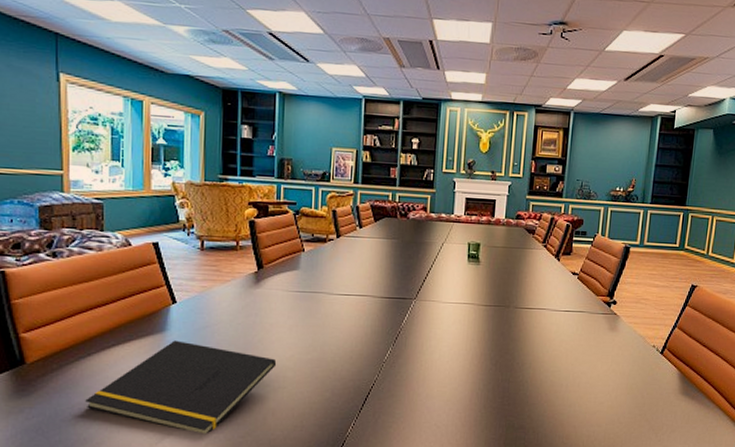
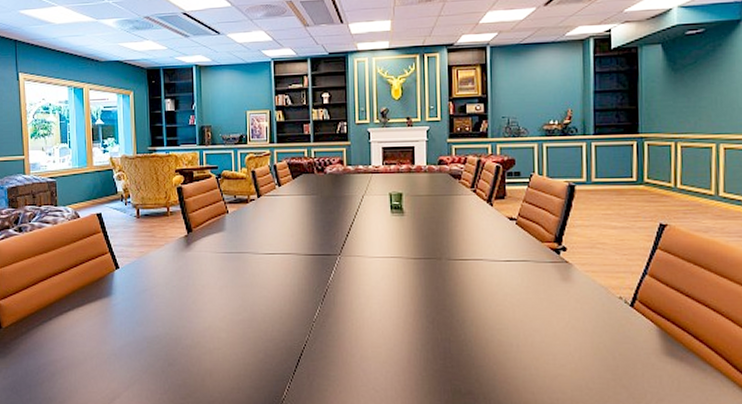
notepad: present [85,340,277,434] -> none [49,304,211,395]

